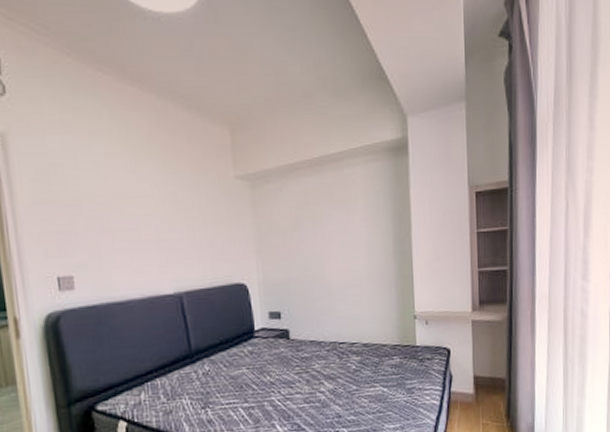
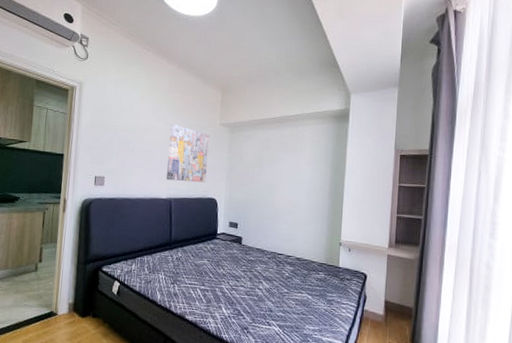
wall art: none [161,183,227,268] -> present [167,123,209,182]

